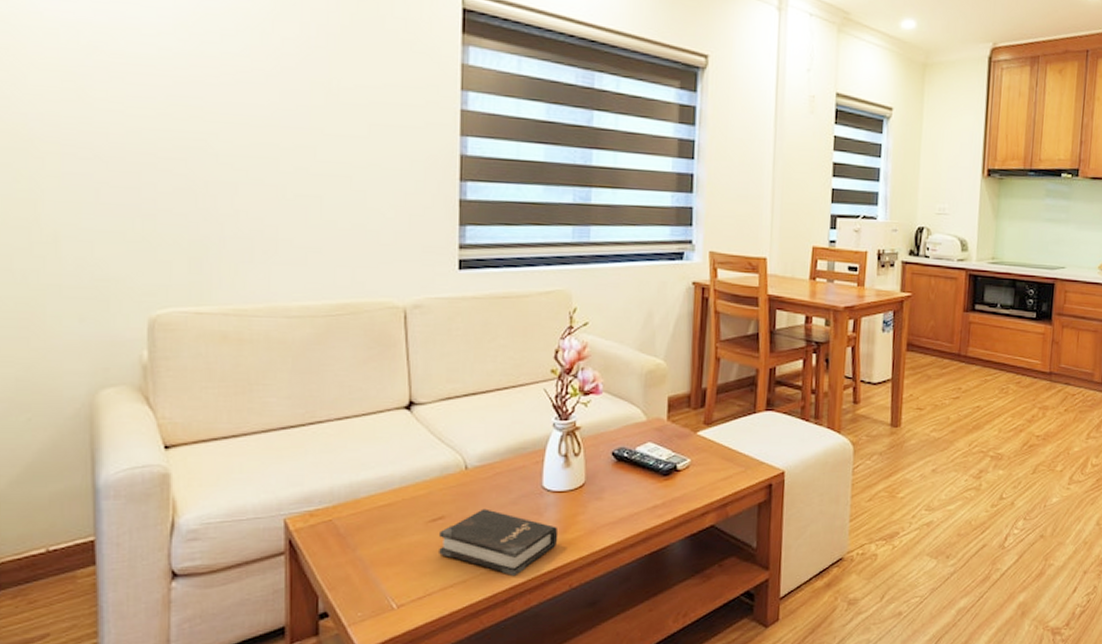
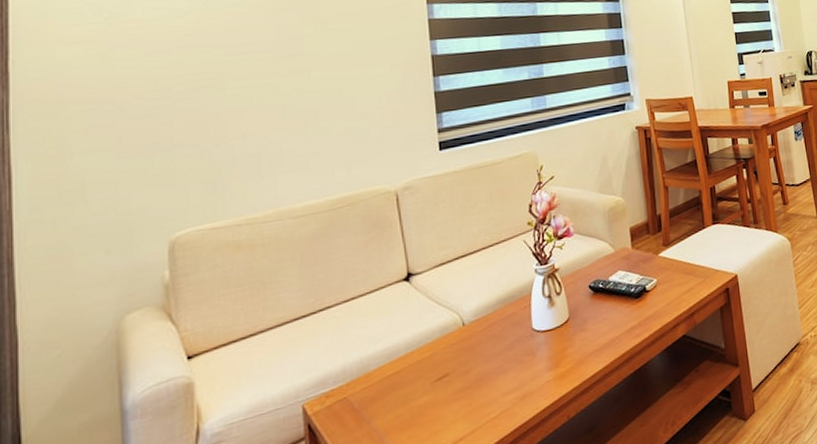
hardback book: present [439,508,559,577] -> none [445,358,552,419]

